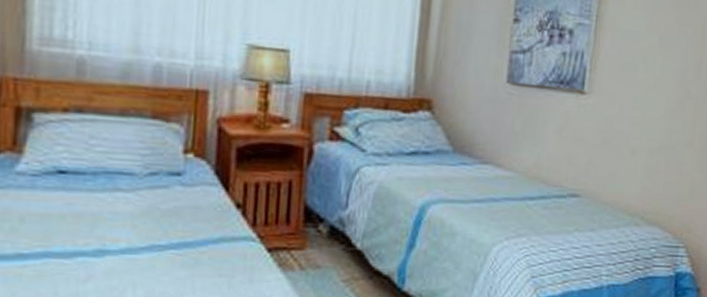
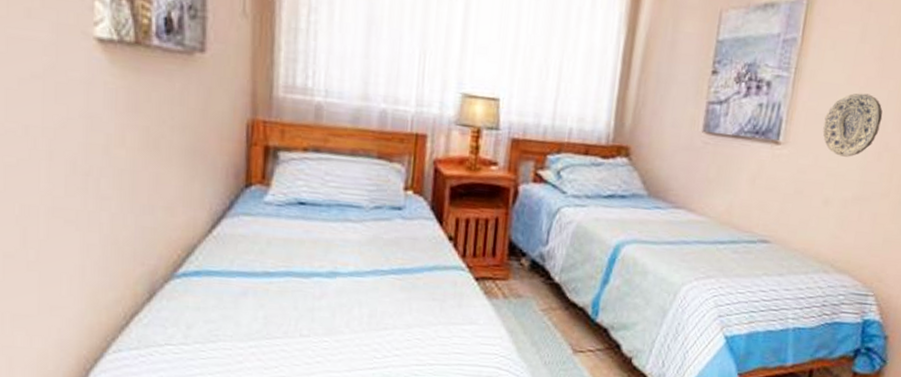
decorative plate: none [626,40,683,106] -> present [822,93,883,157]

